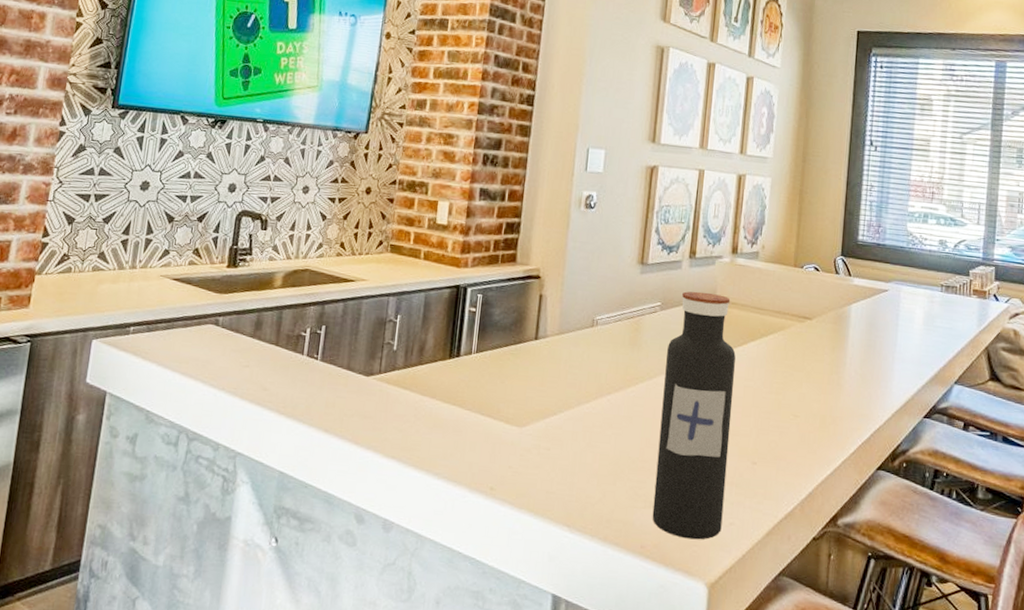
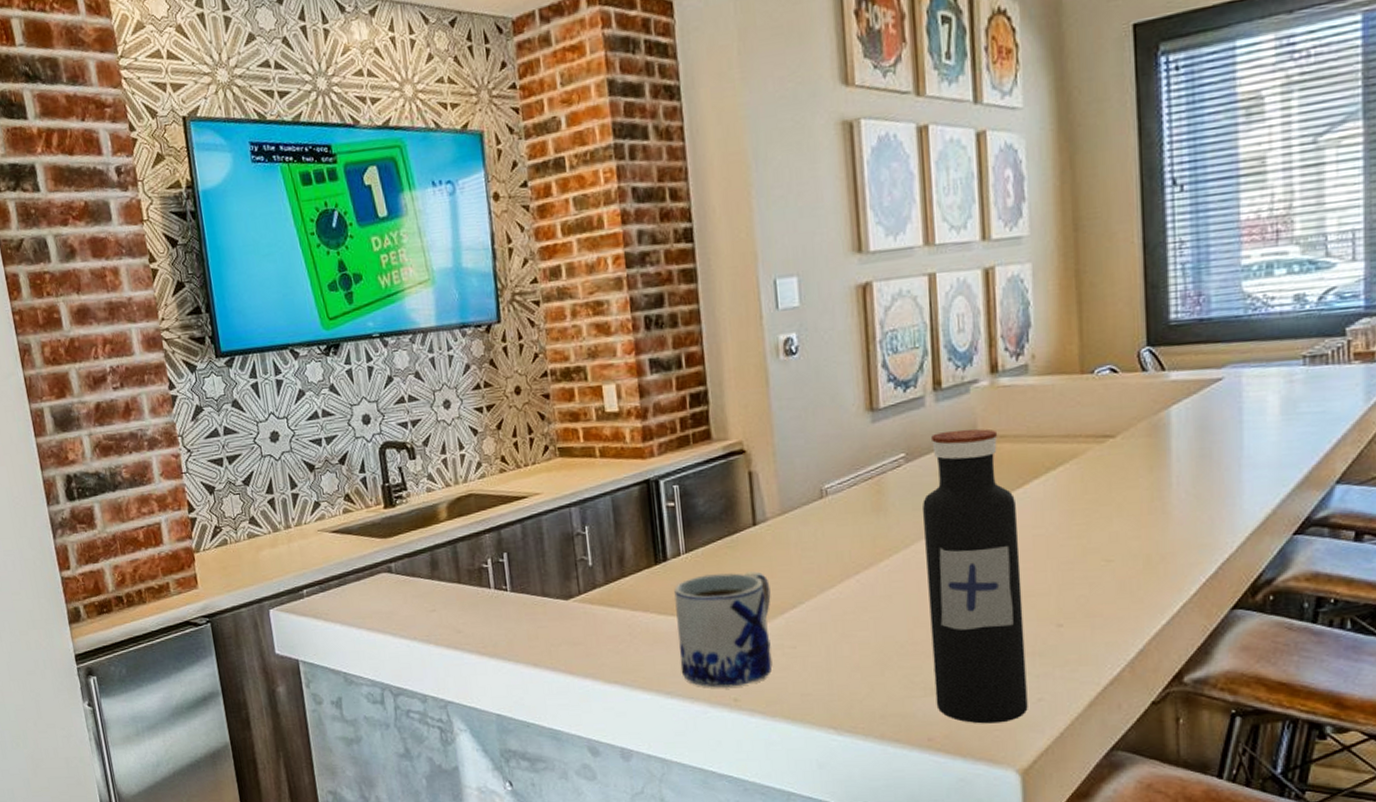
mug: none [451,374,539,477] -> present [674,571,772,688]

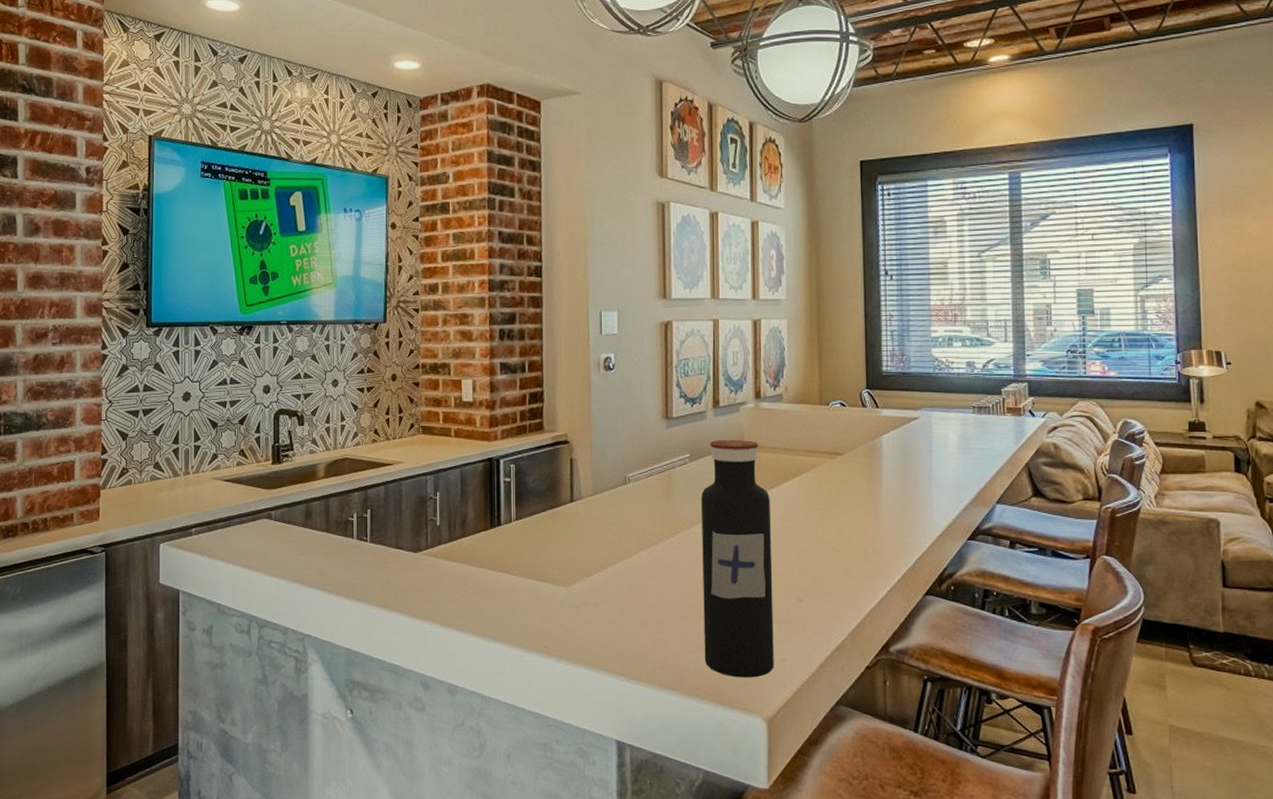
mug: present [674,571,772,688] -> none [504,540,581,636]

